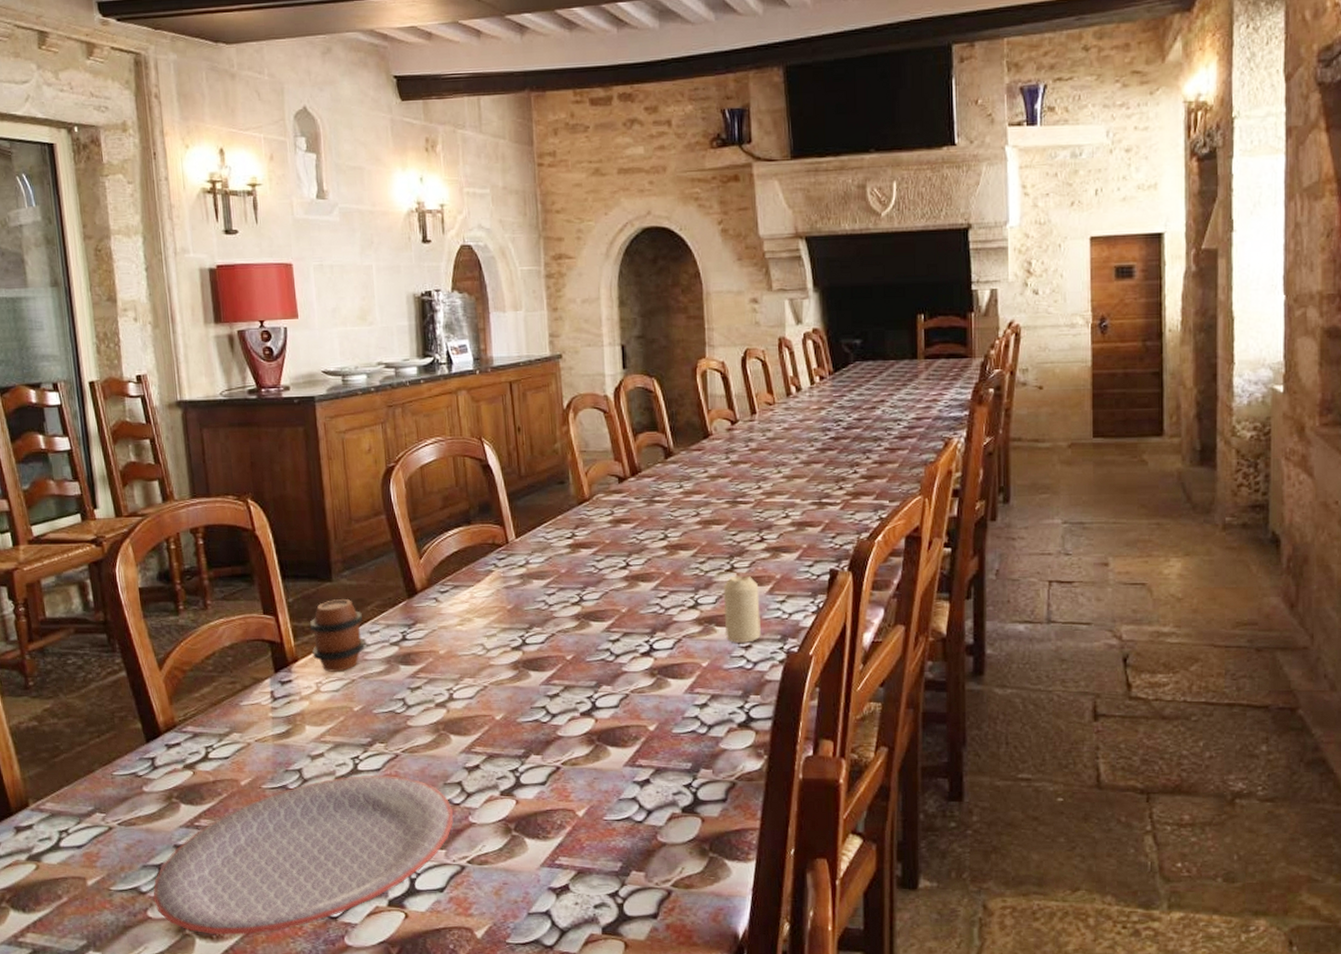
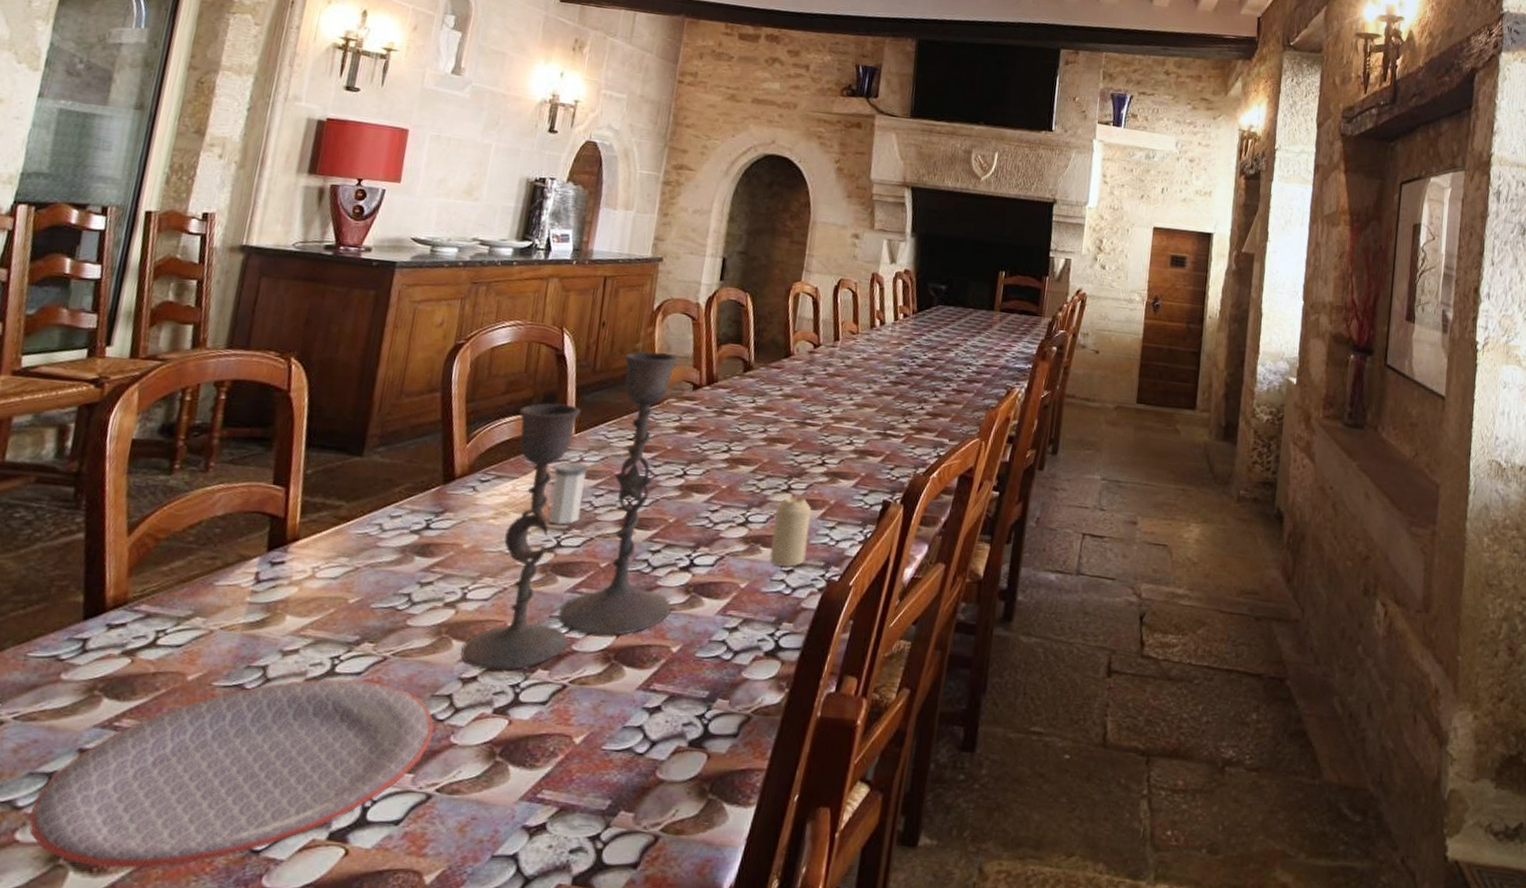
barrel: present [309,598,366,672] -> none [317,476,387,557]
candlestick: none [459,449,640,759] -> present [460,351,678,671]
salt shaker: none [504,566,538,625] -> present [548,462,588,525]

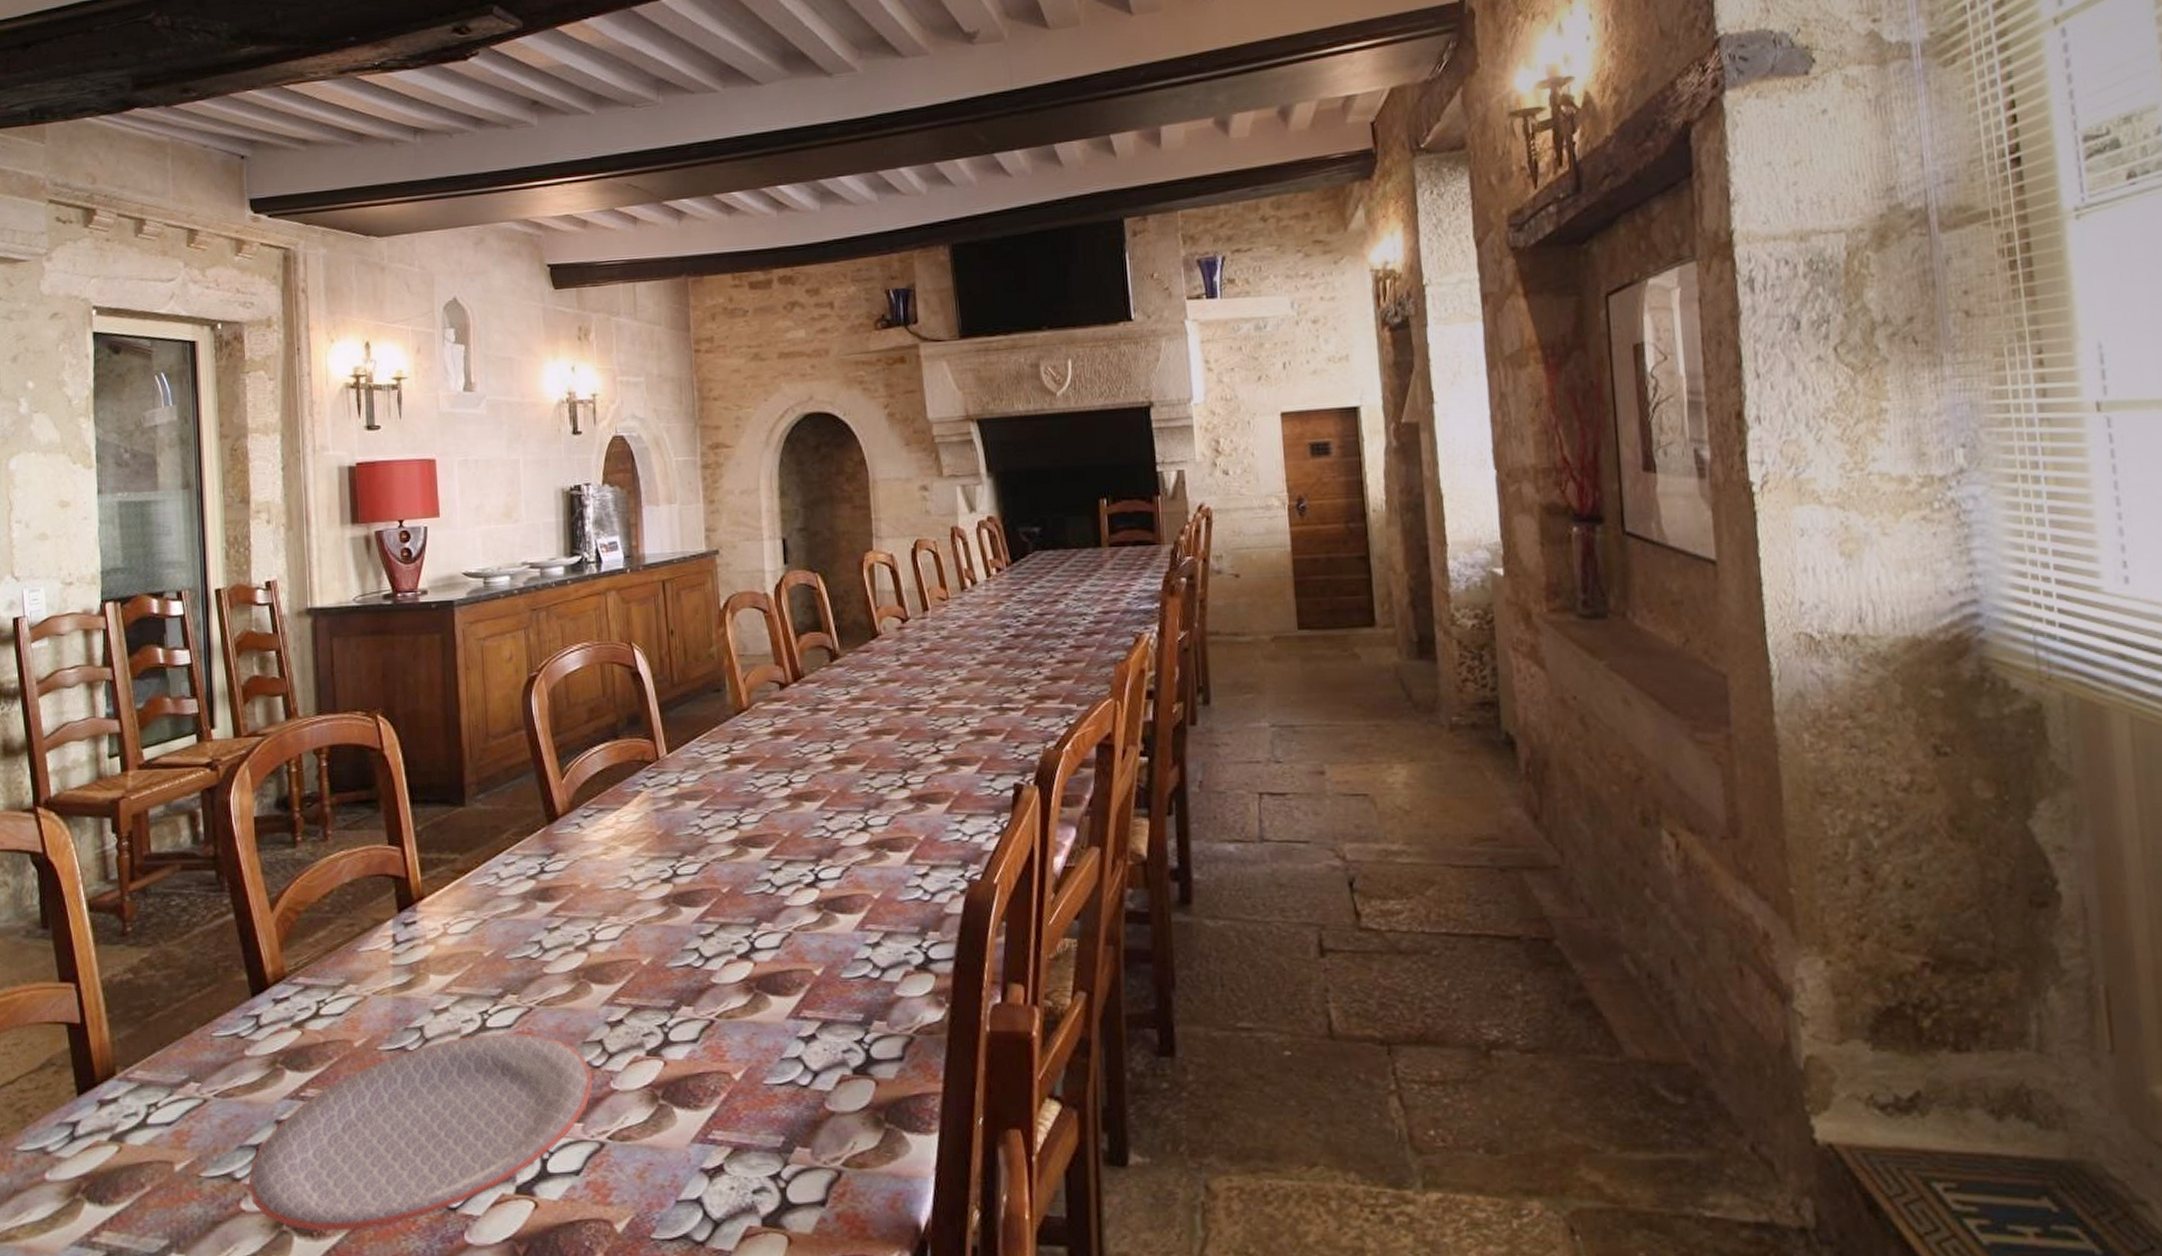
candlestick: present [460,351,678,671] -> none [602,653,805,1012]
salt shaker: present [548,462,588,525] -> none [654,785,691,853]
candle: present [769,496,811,568] -> none [895,792,939,872]

